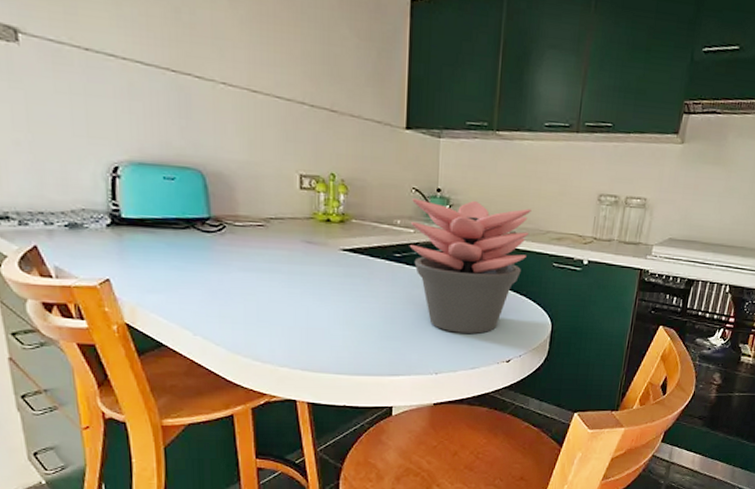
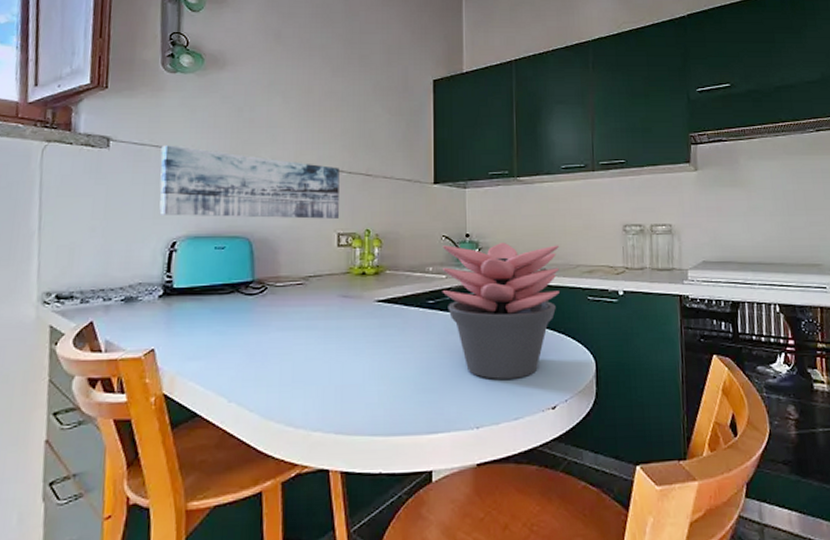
wall art: none [84,47,302,158] -> present [159,145,340,219]

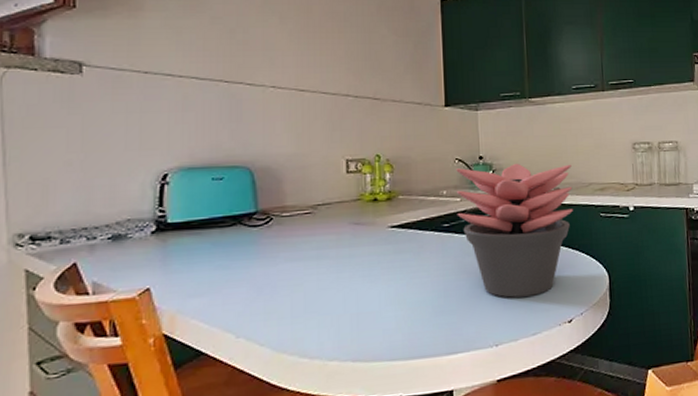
wall art: present [159,145,340,219] -> none [144,70,348,147]

